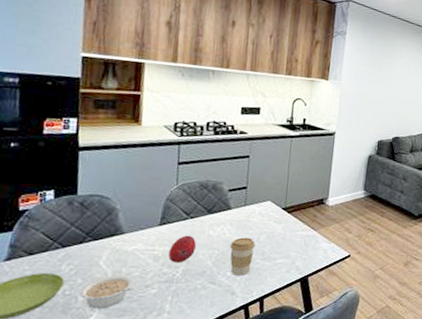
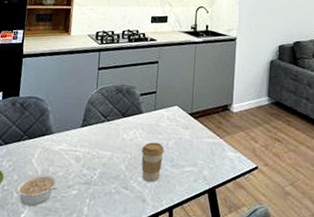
fruit: present [168,235,197,263] -> none [88,137,112,166]

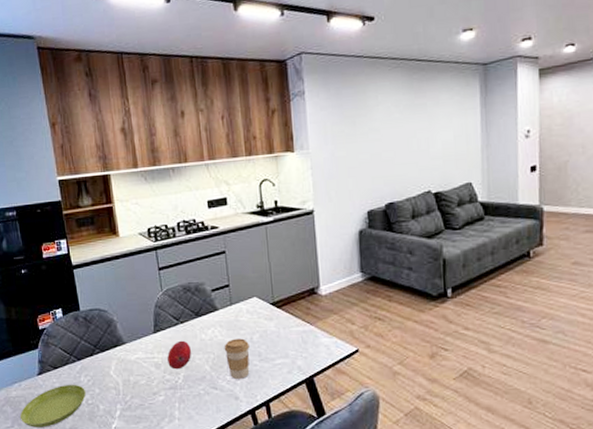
legume: present [15,173,58,207] -> none [100,384,144,416]
fruit: none [88,137,112,166] -> present [167,340,192,370]

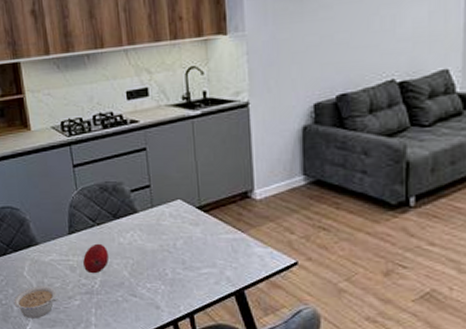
legume: none [100,384,144,416] -> present [13,286,58,319]
coffee cup: present [224,338,250,379] -> none [144,244,173,287]

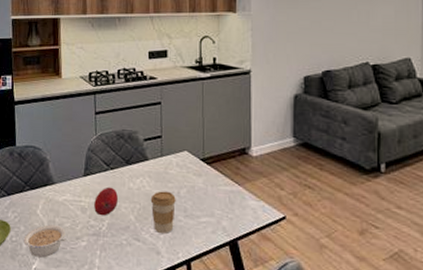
coffee cup: none [144,244,173,287] -> present [150,191,176,234]

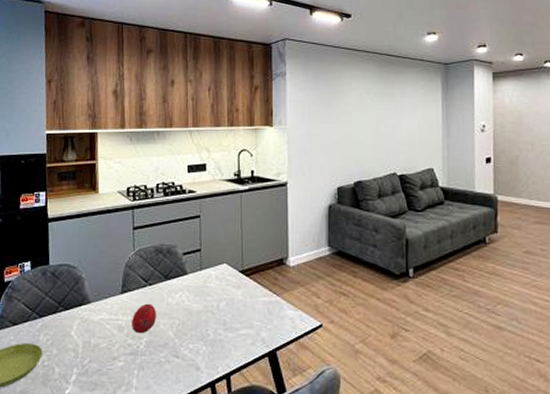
legume: present [23,224,67,258] -> none [56,346,103,382]
coffee cup: present [150,191,176,234] -> none [189,305,215,348]

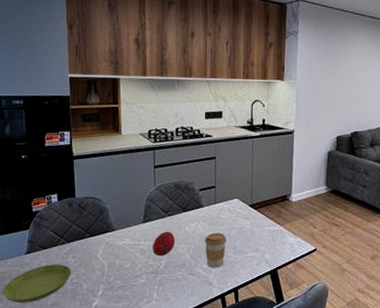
coffee cup: none [189,305,215,348] -> present [204,233,227,268]

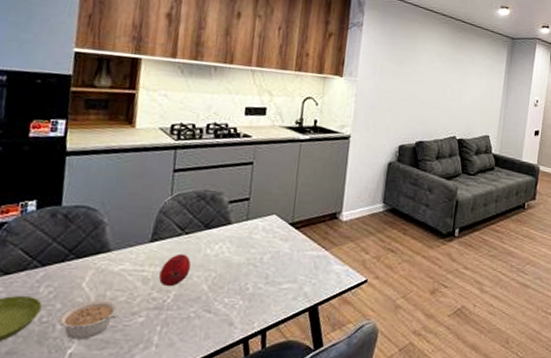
legume: none [84,266,126,295] -> present [58,300,119,340]
coffee cup: present [204,233,227,268] -> none [228,257,258,303]

